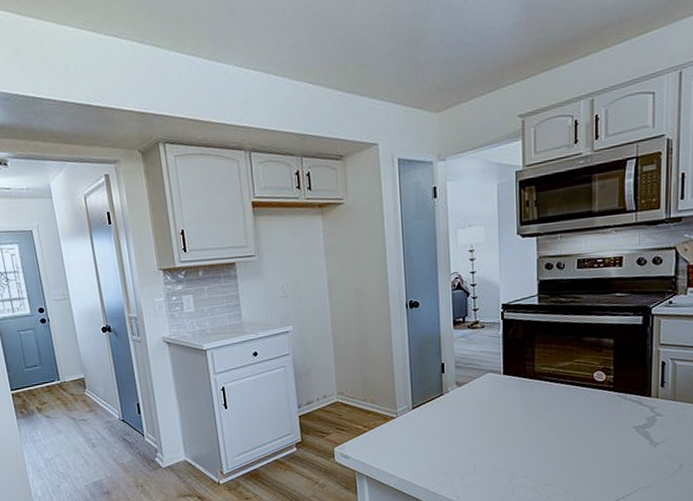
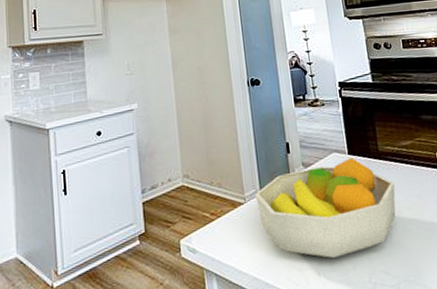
fruit bowl: none [407,377,546,466] -> present [255,157,396,259]

